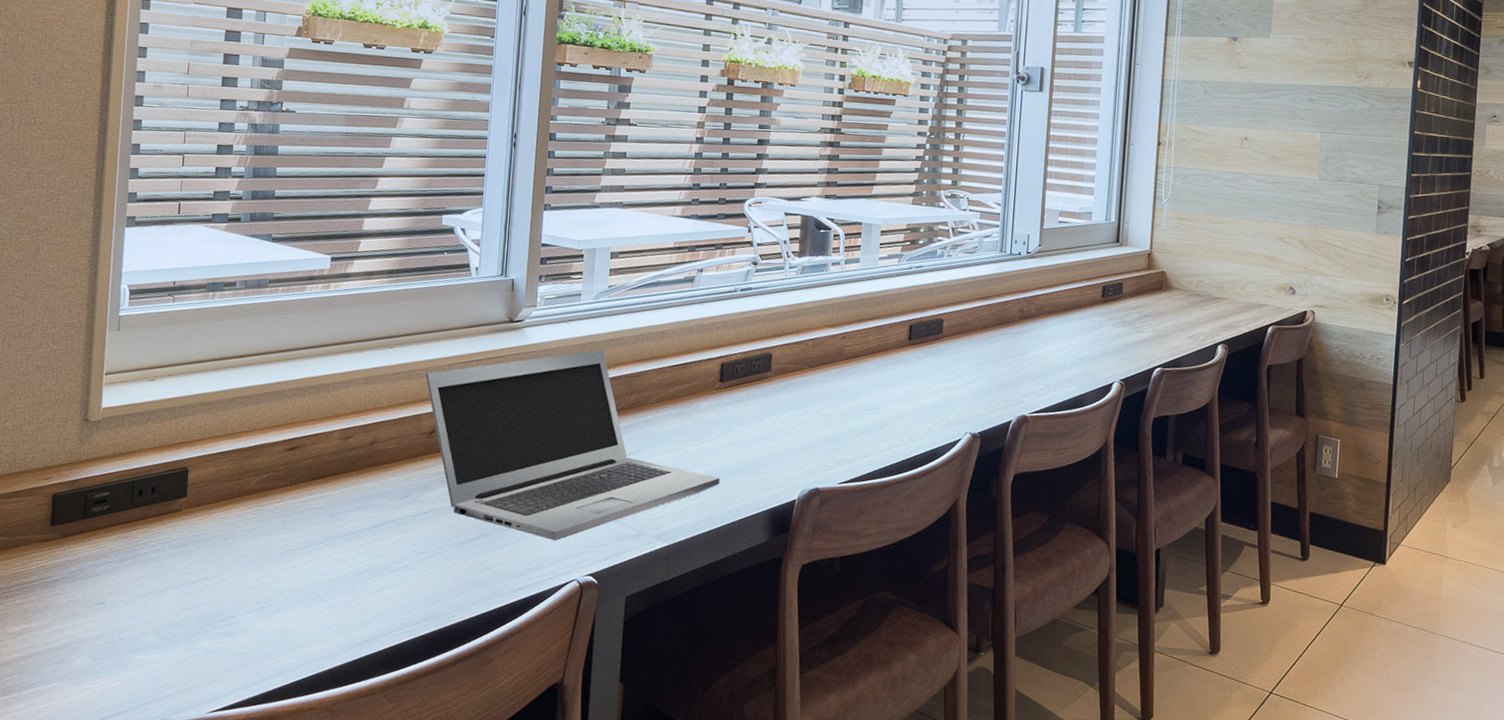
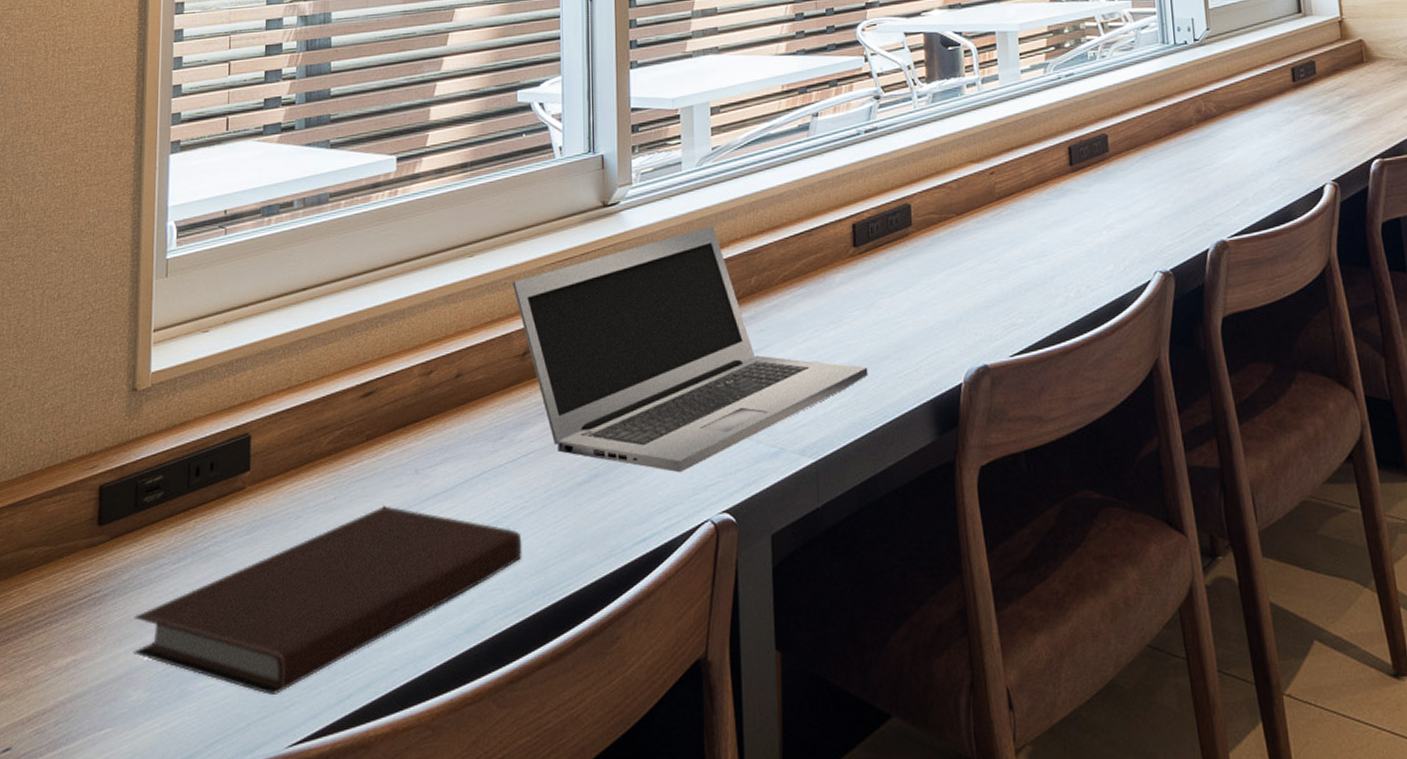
notebook: none [79,538,418,672] -> present [133,505,522,695]

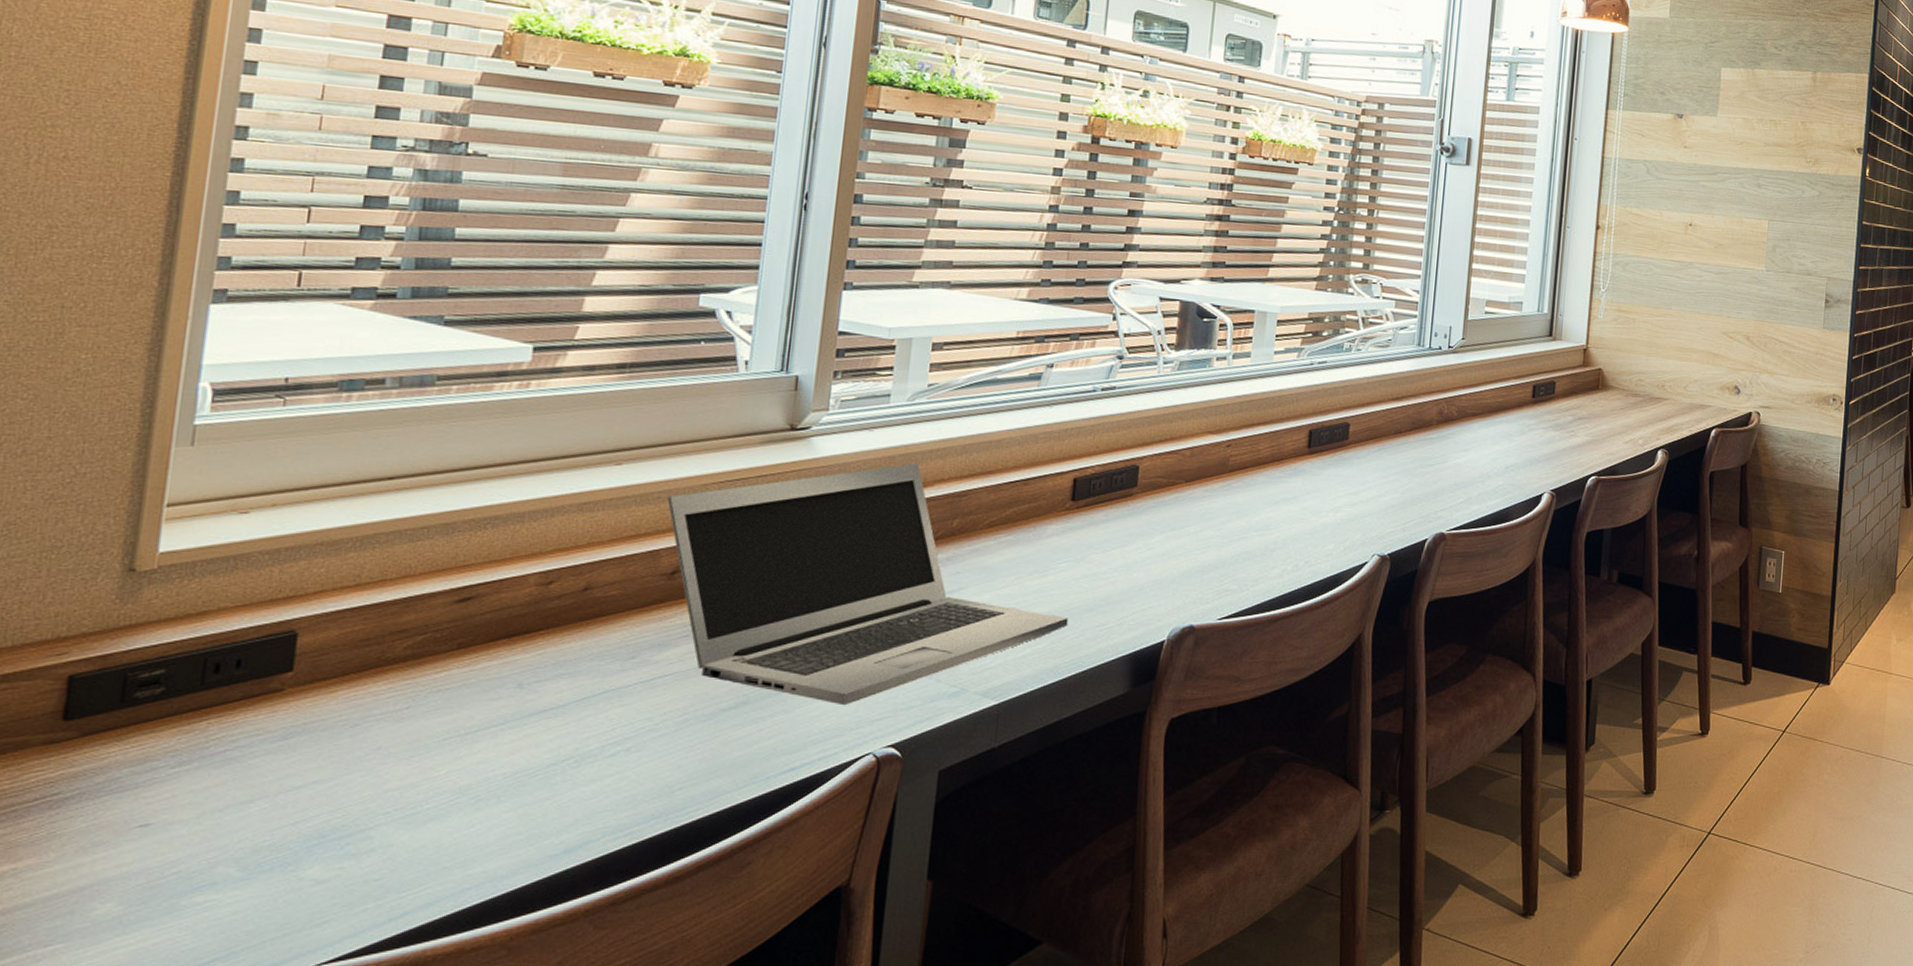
notebook: present [133,505,522,695] -> none [103,719,646,911]

